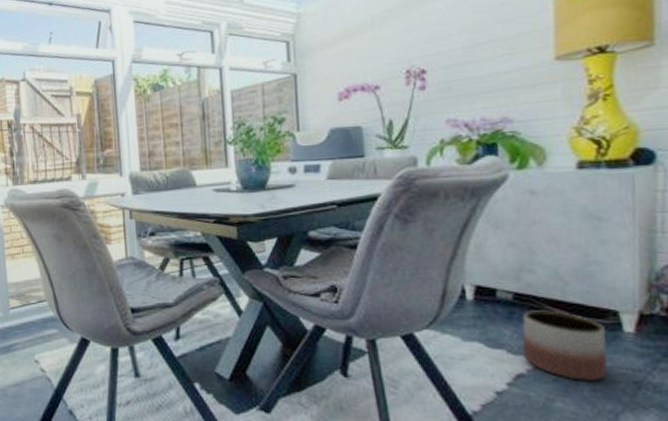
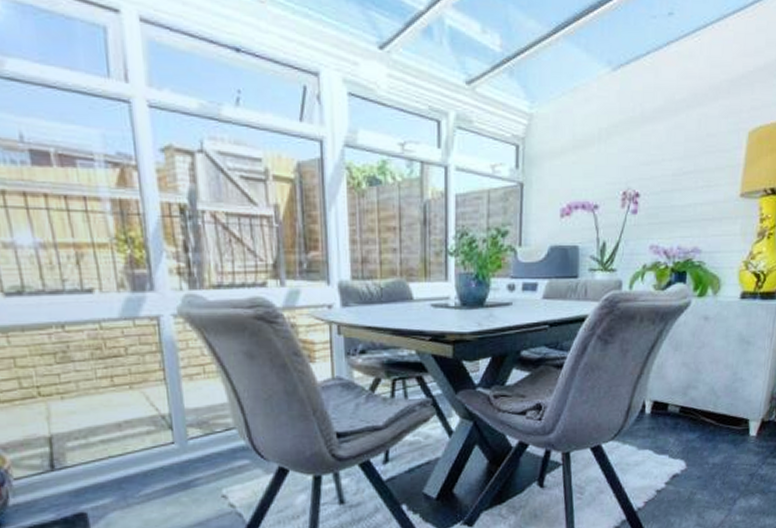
planter: present [522,310,607,382] -> none [680,420,739,477]

